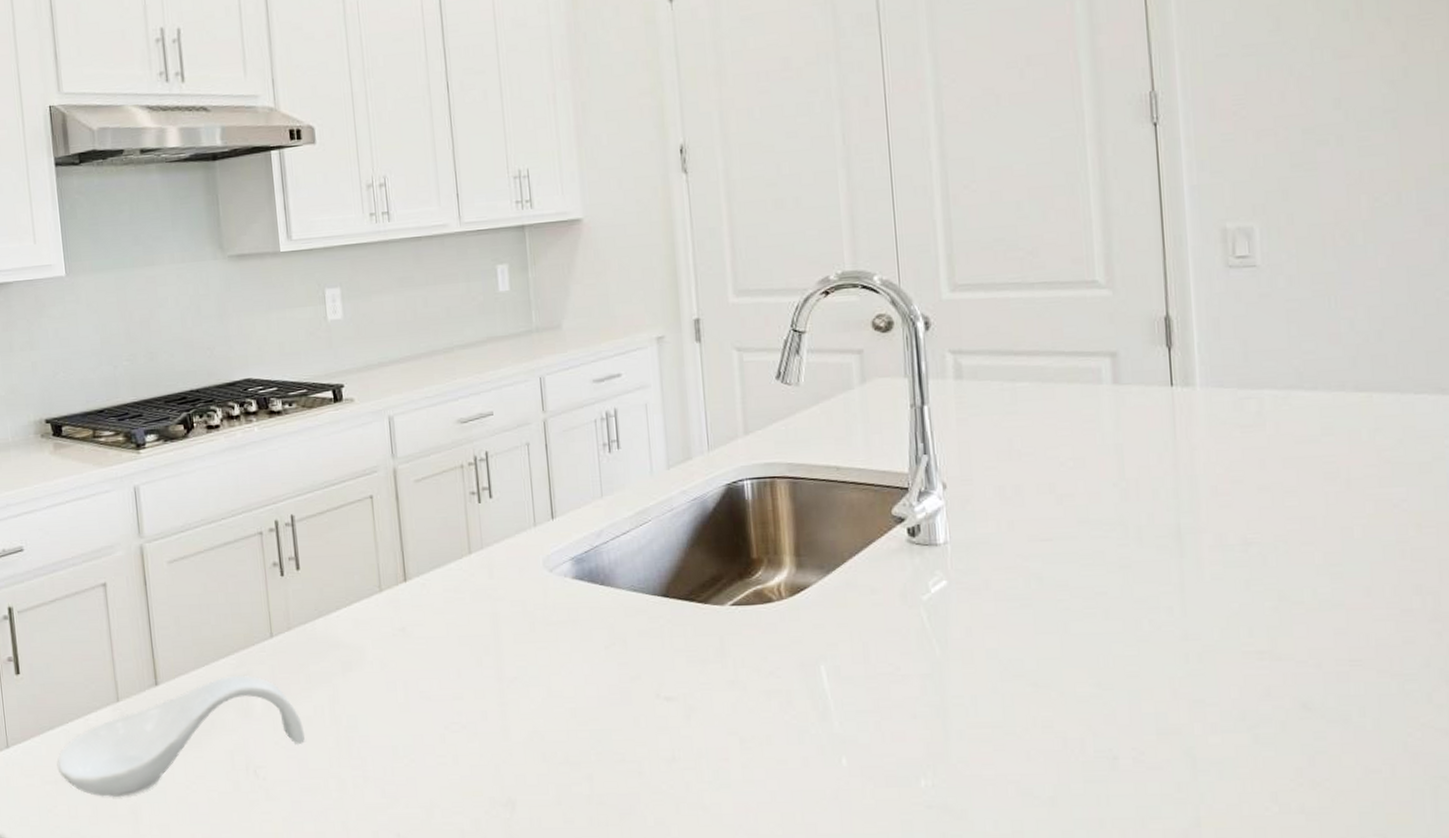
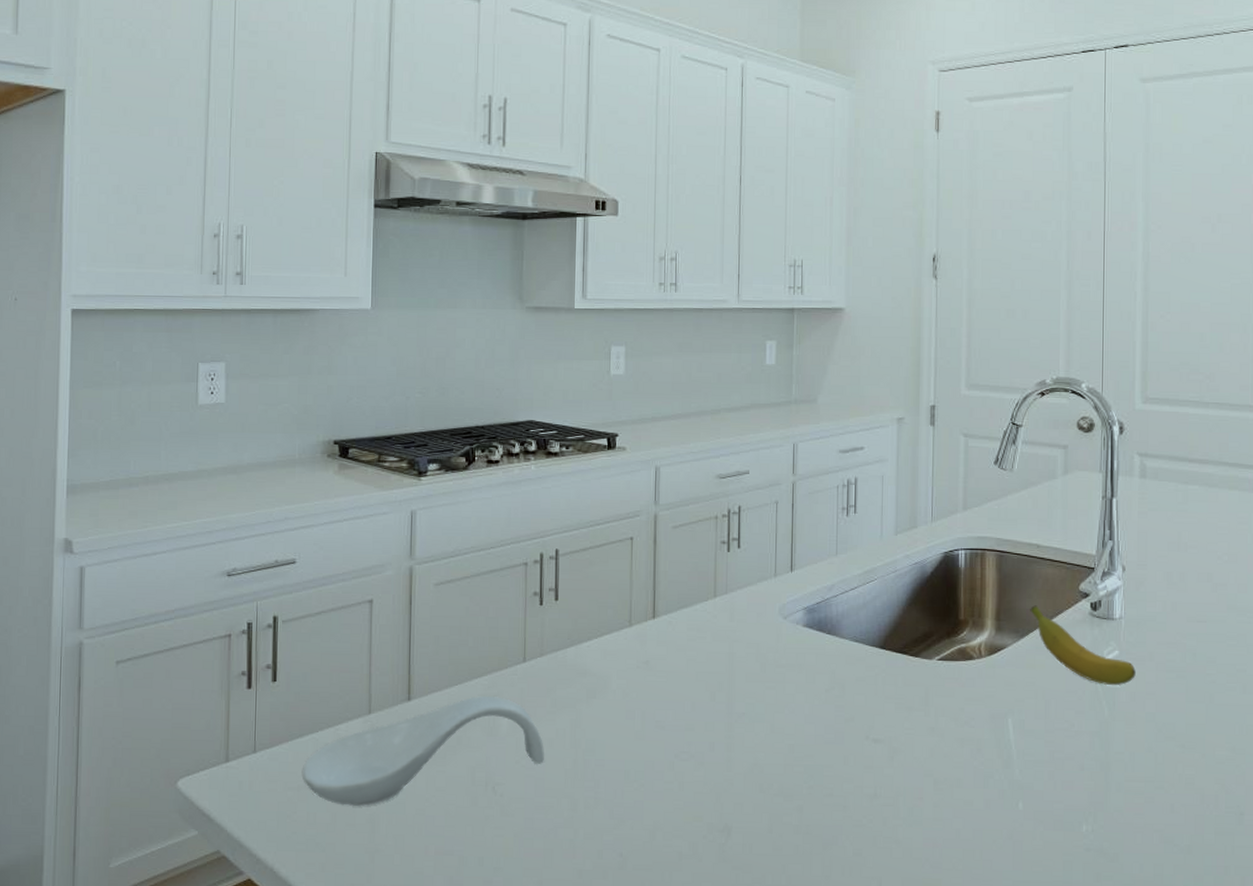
banana: none [834,536,970,621] -> present [1030,605,1136,686]

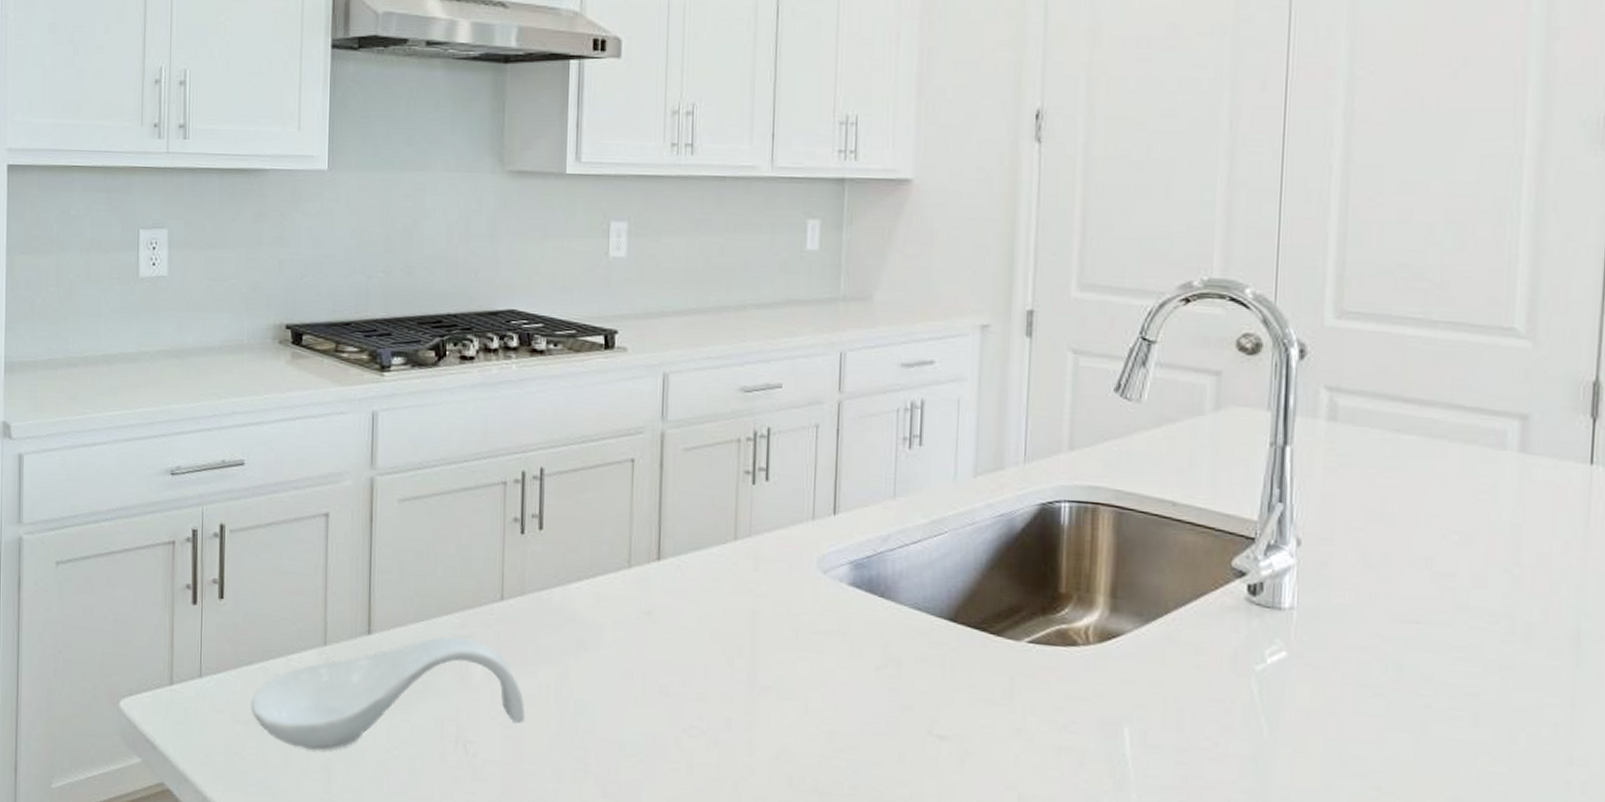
banana: present [1030,605,1136,686] -> none [1159,582,1311,699]

